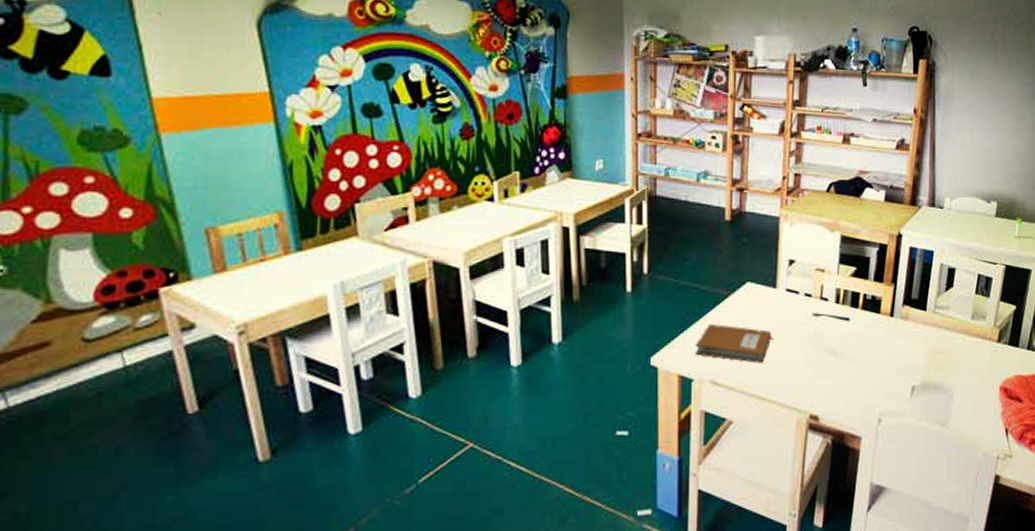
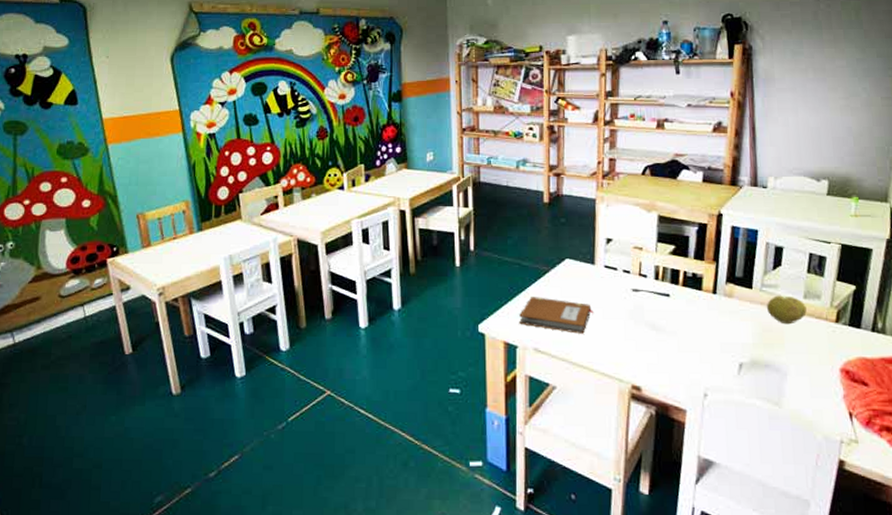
fruit: none [938,317,973,346] -> present [766,295,807,325]

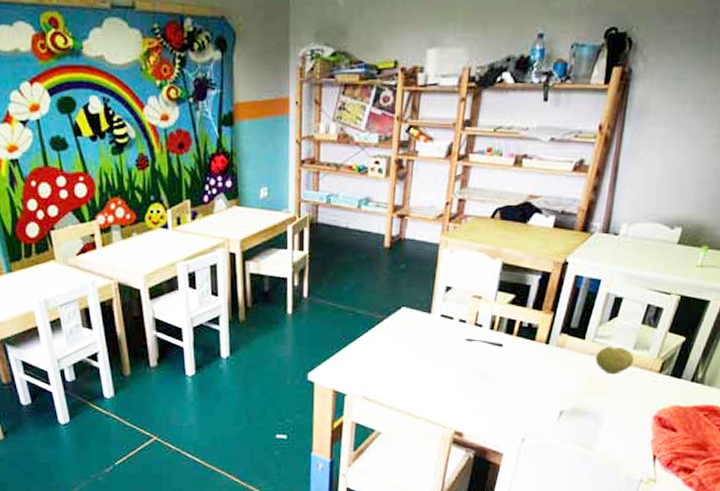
notebook: present [519,297,593,334] -> none [350,345,425,383]

